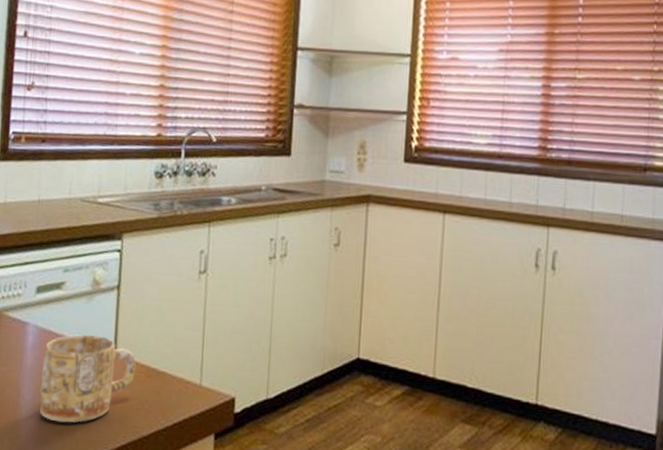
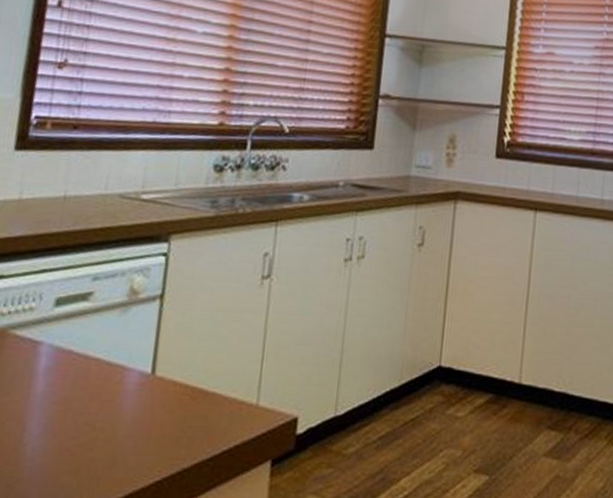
mug: present [39,334,136,423] -> none [50,353,179,460]

